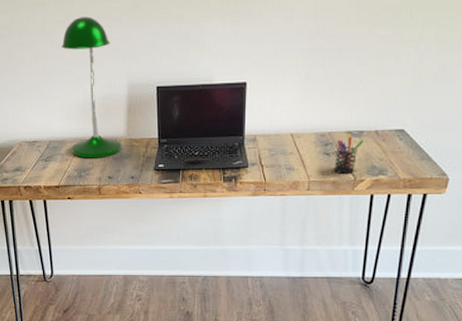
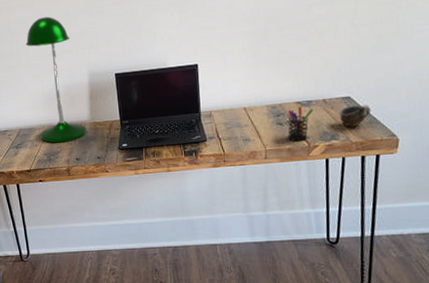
cup: none [390,140,425,162] -> present [338,105,372,127]

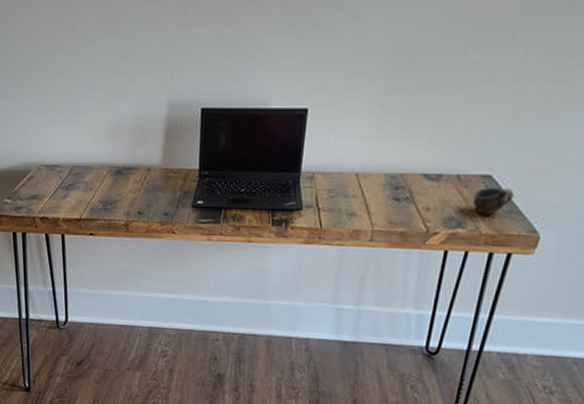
desk lamp: present [25,16,87,143] -> none [93,20,156,190]
pen holder: present [288,104,314,142] -> none [403,177,443,226]

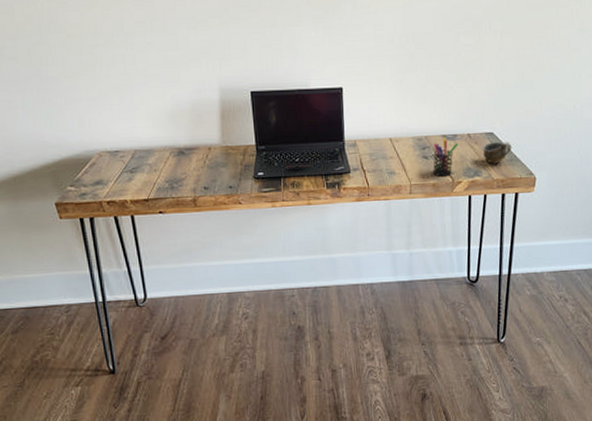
pen holder: none [403,177,443,226] -> present [433,137,459,177]

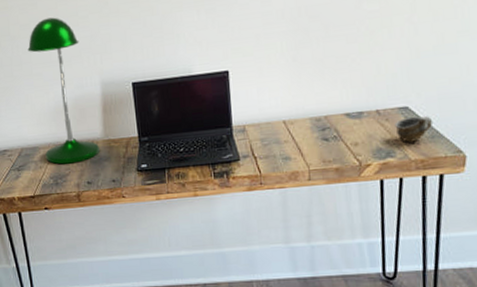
desk lamp: none [142,17,217,169] -> present [27,17,100,165]
pen holder: present [433,137,459,177] -> none [335,116,365,161]

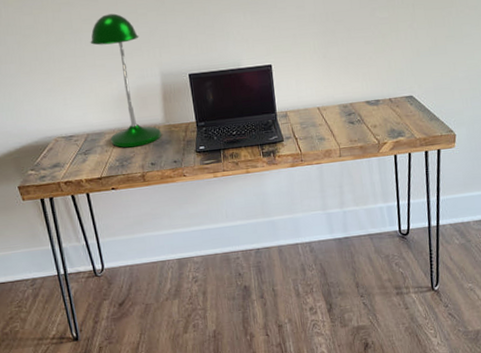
cup: present [394,116,434,142] -> none [403,103,432,124]

